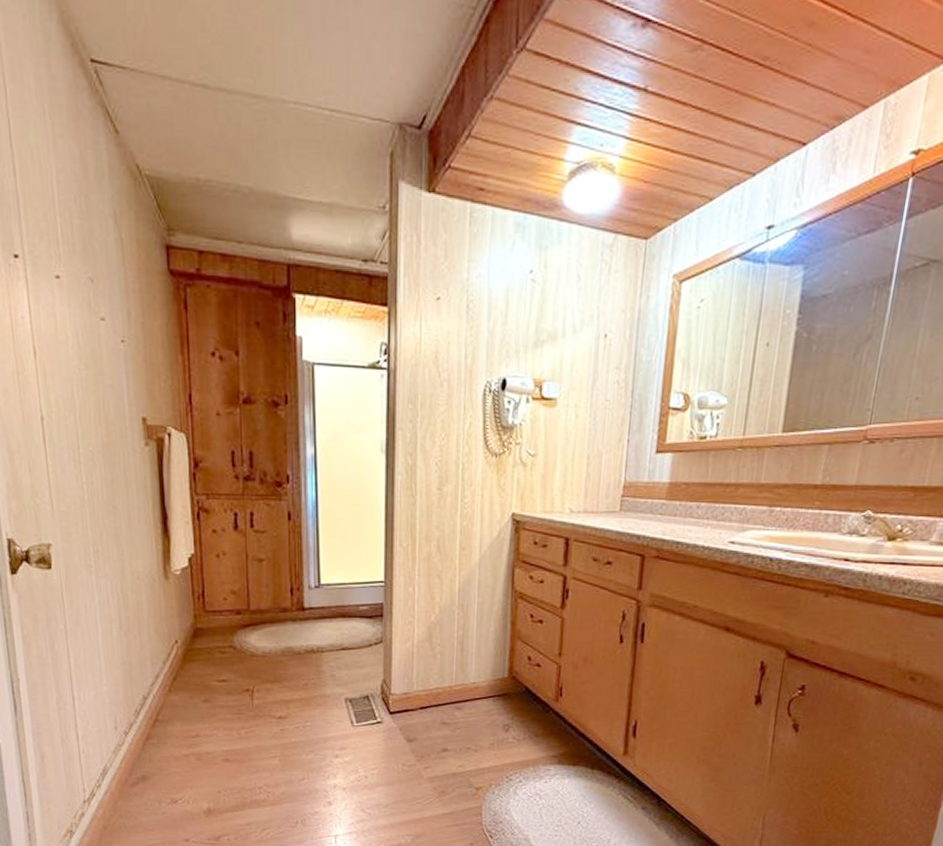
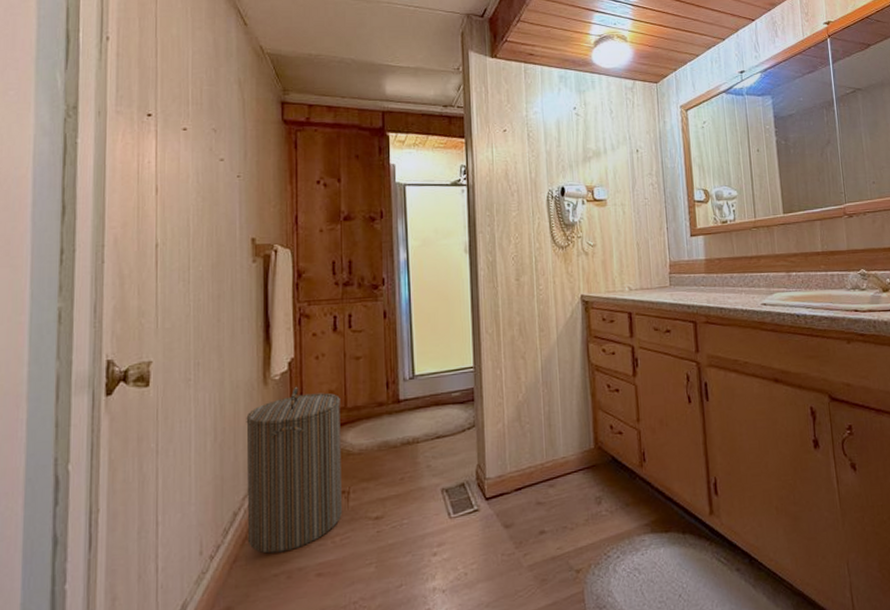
laundry hamper: none [149,583,248,737] -> present [246,386,343,554]

